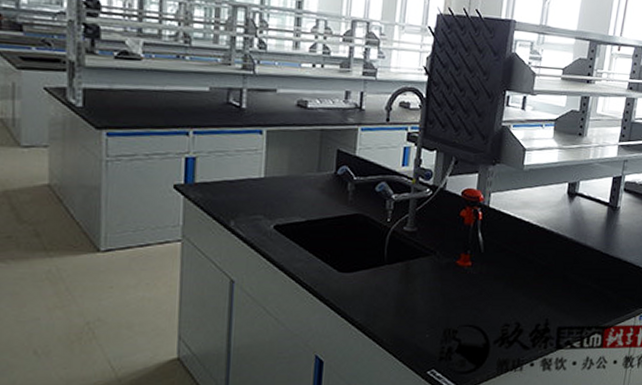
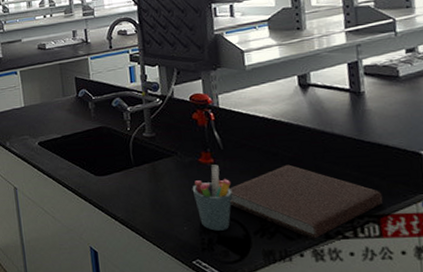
pen holder: none [443,268,483,339] -> present [192,165,232,231]
notebook: none [477,273,611,349] -> present [229,164,383,239]

